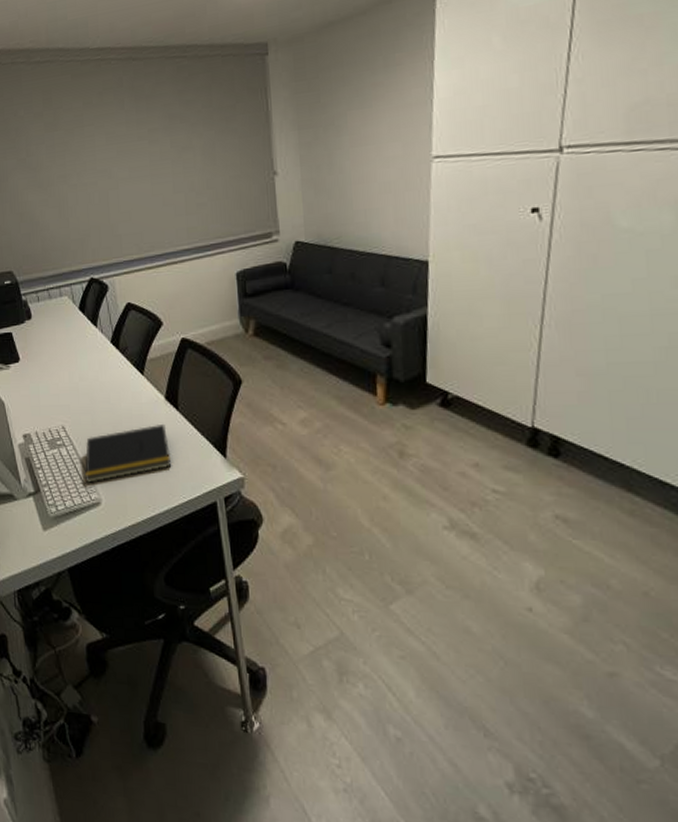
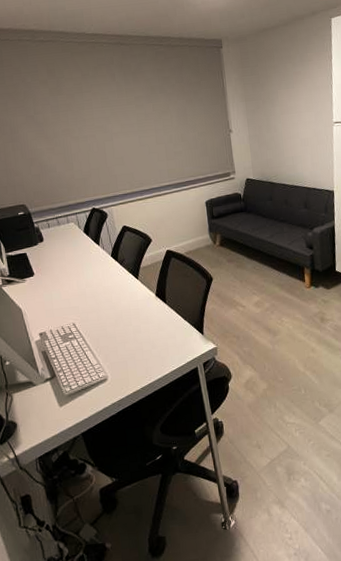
notepad: present [85,423,172,483] -> none [93,314,163,365]

